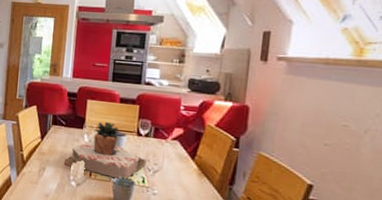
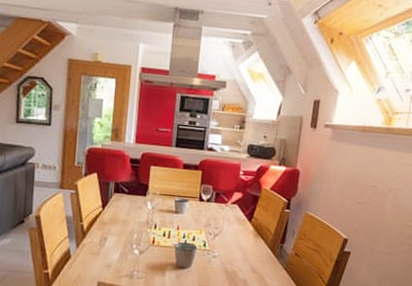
succulent plant: present [63,121,146,180] -> none [126,187,208,245]

